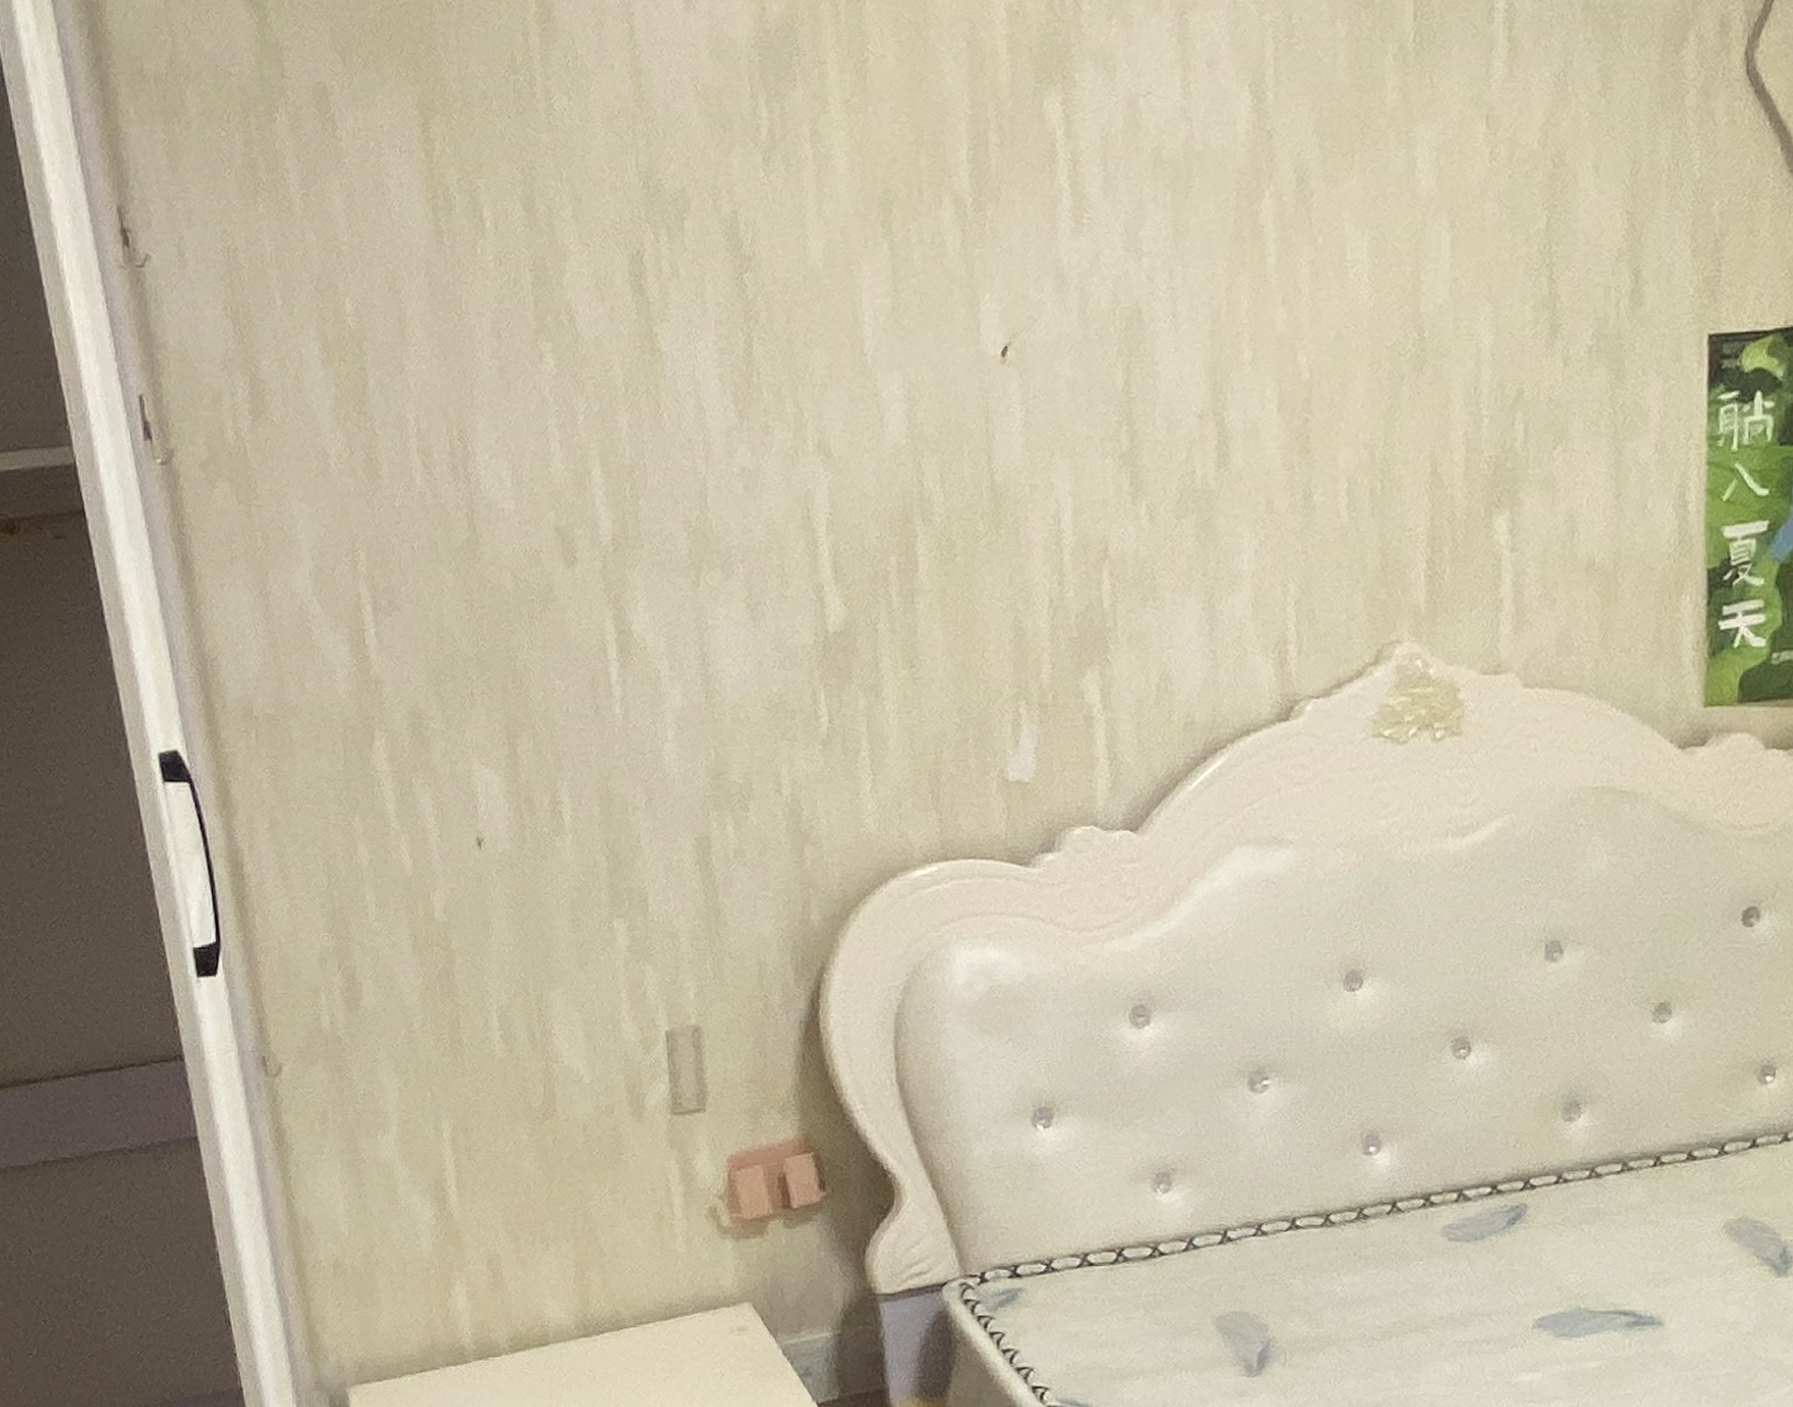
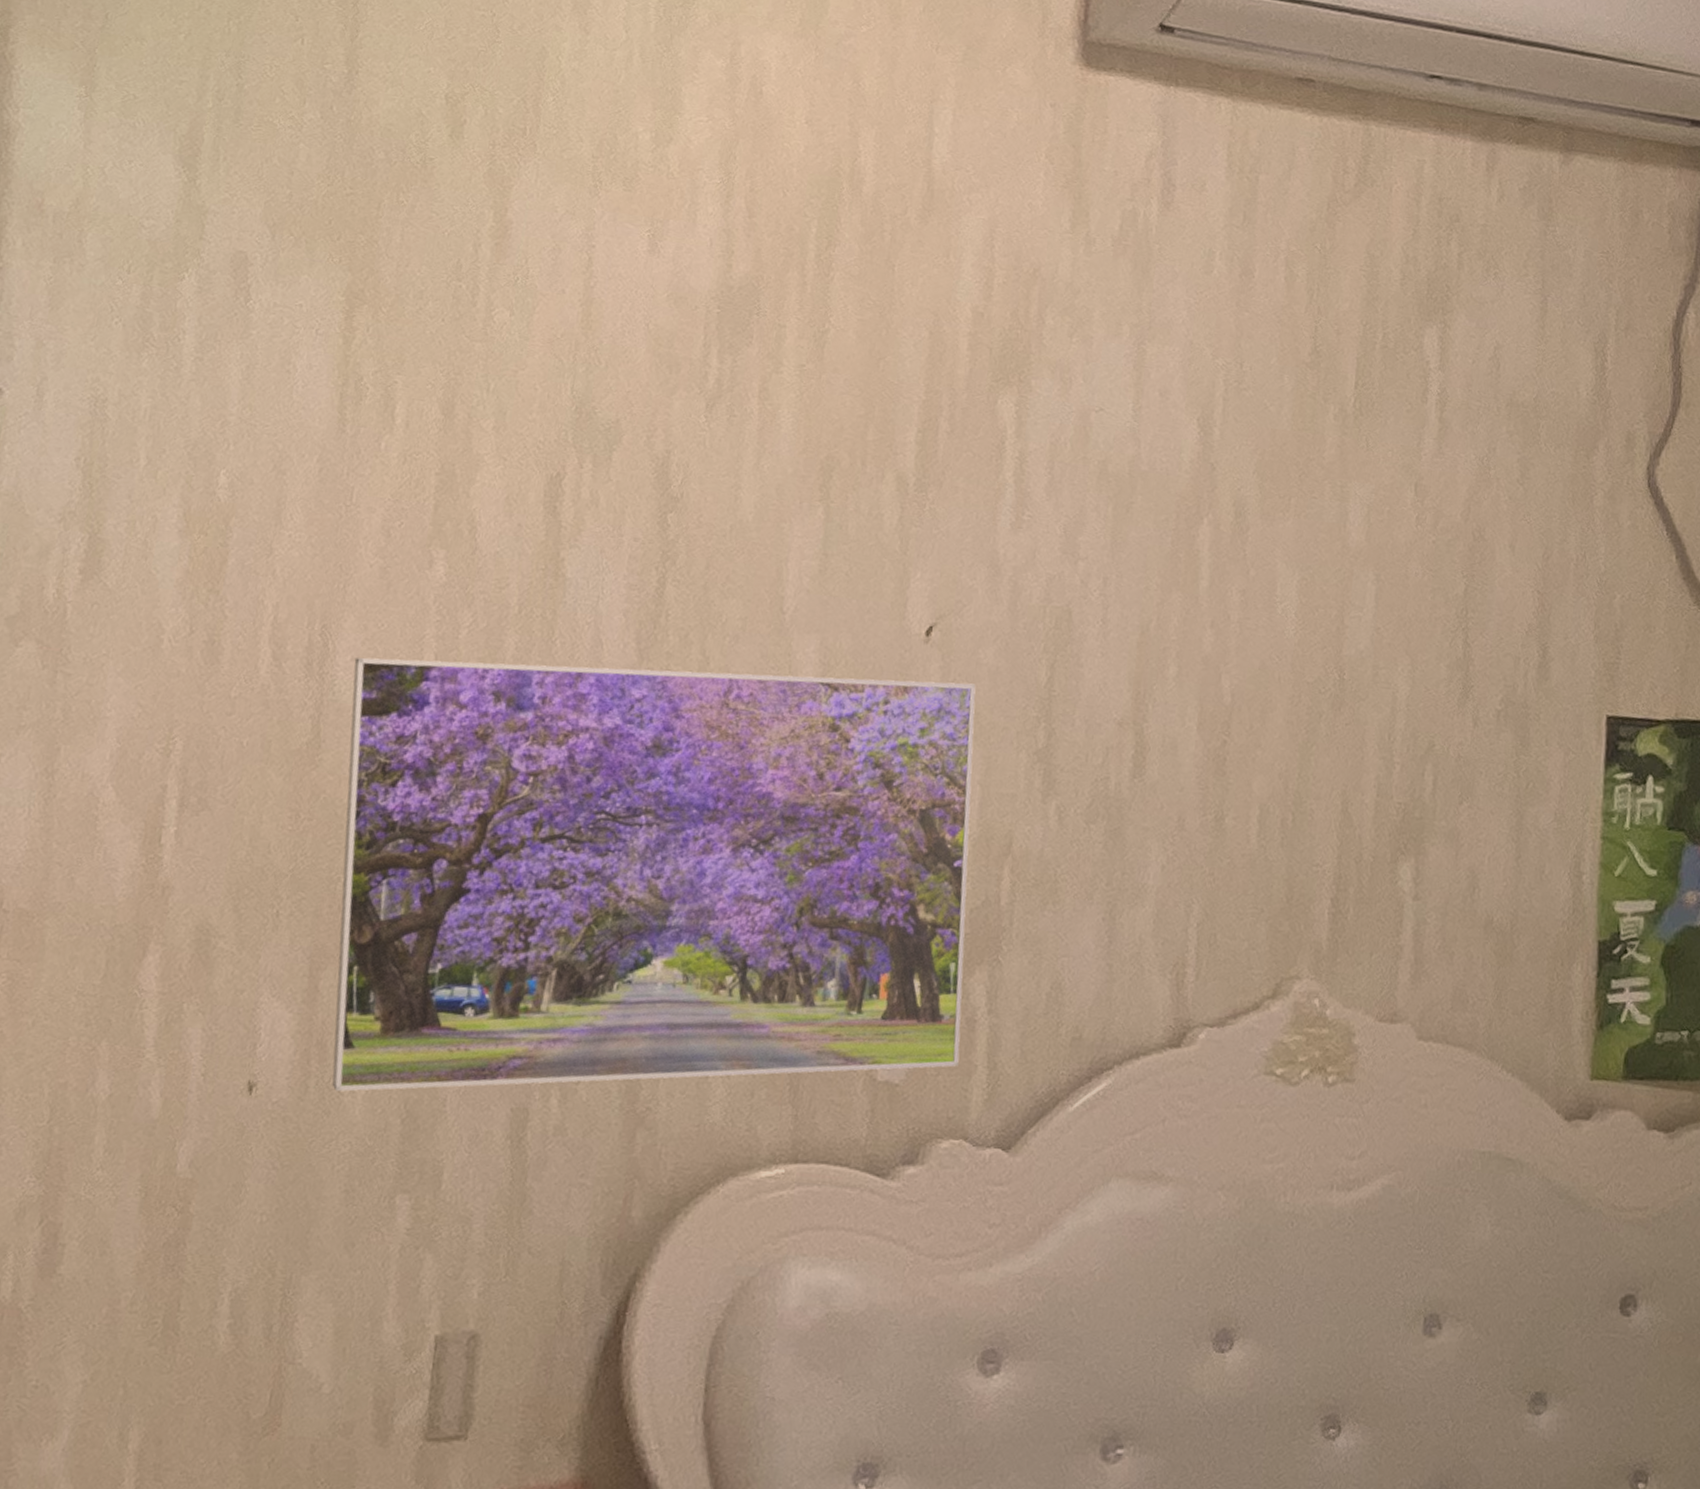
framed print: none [492,397,1081,838] -> present [332,657,976,1092]

